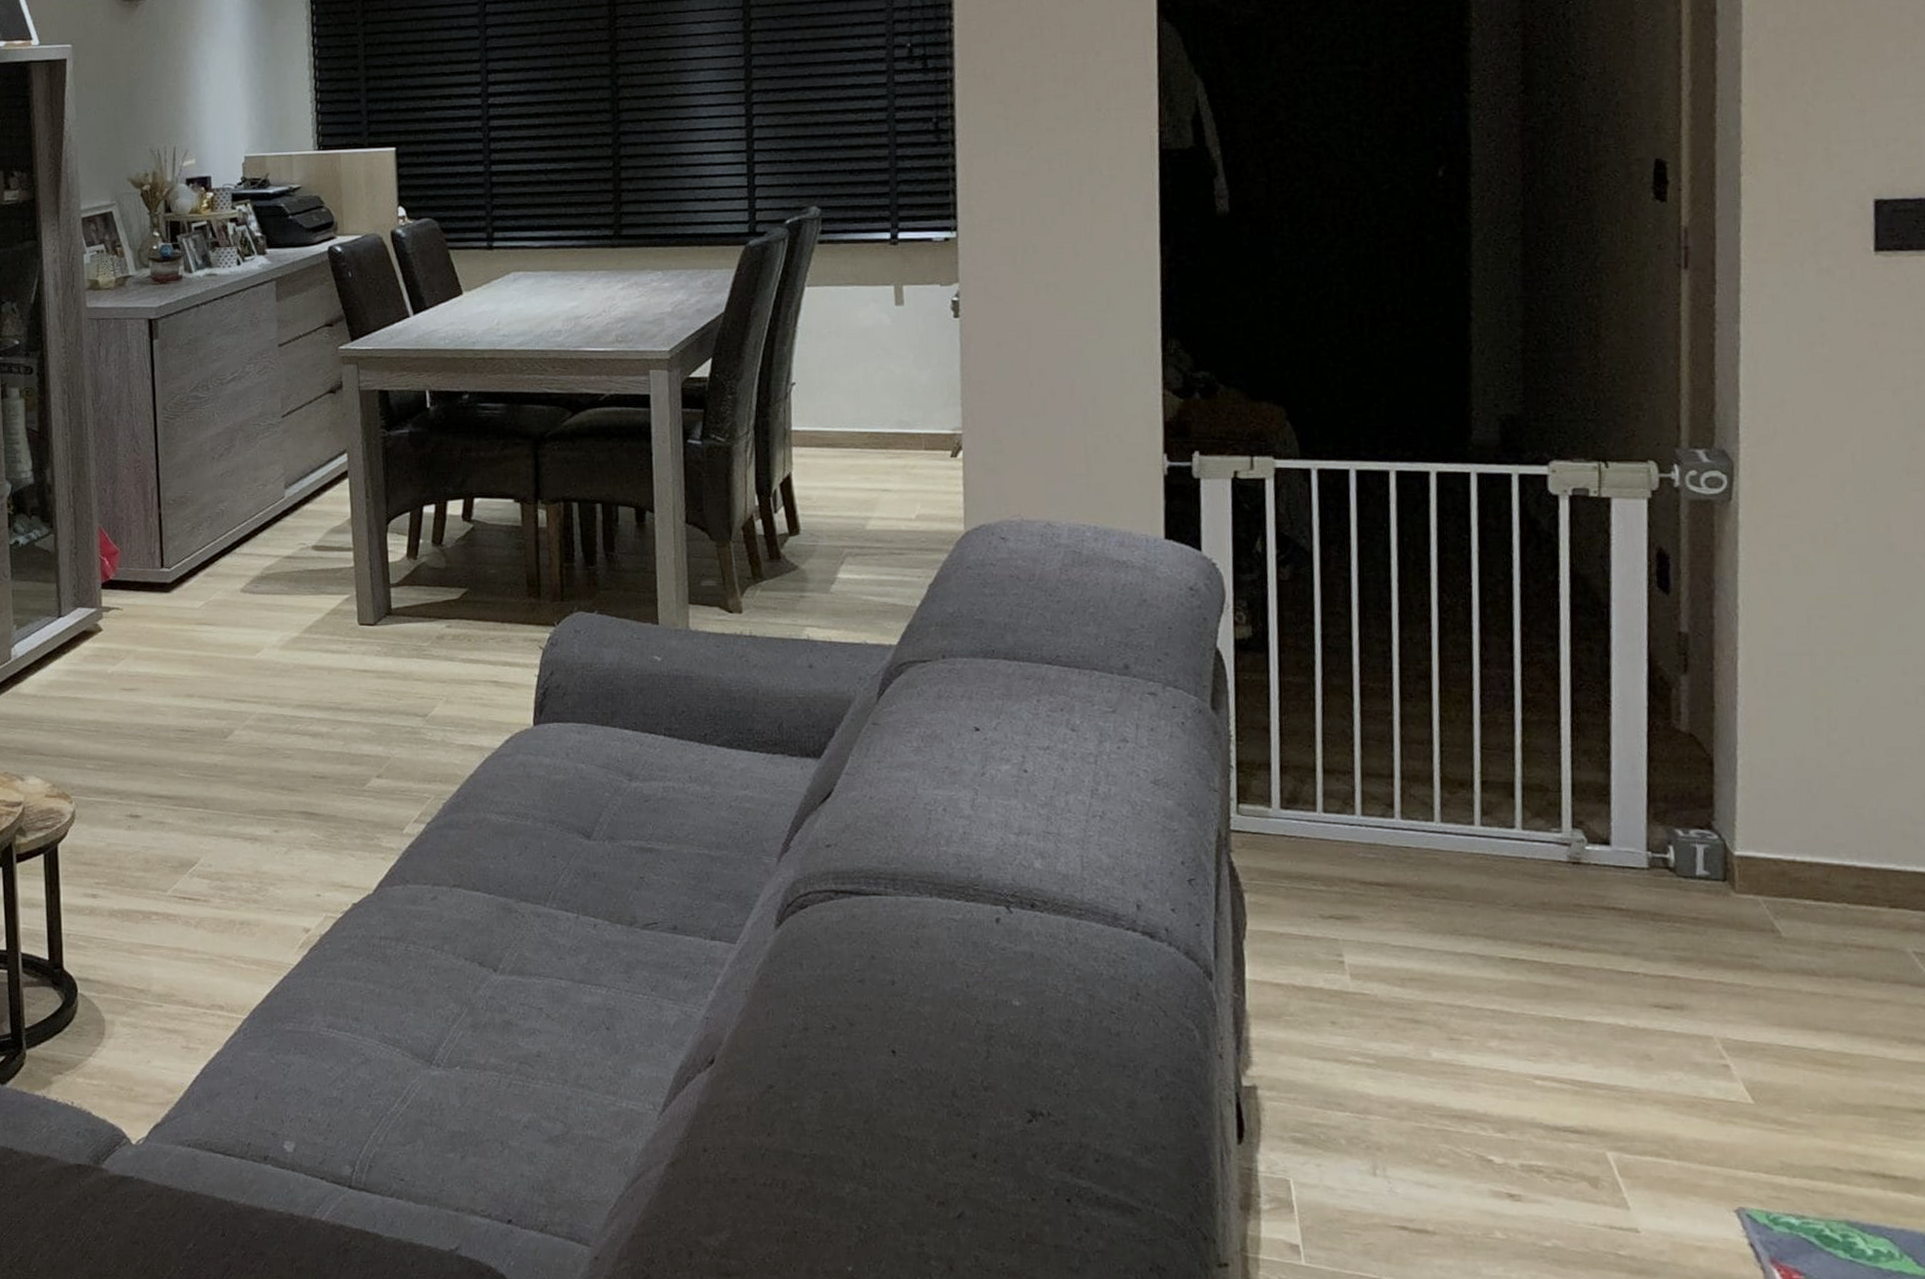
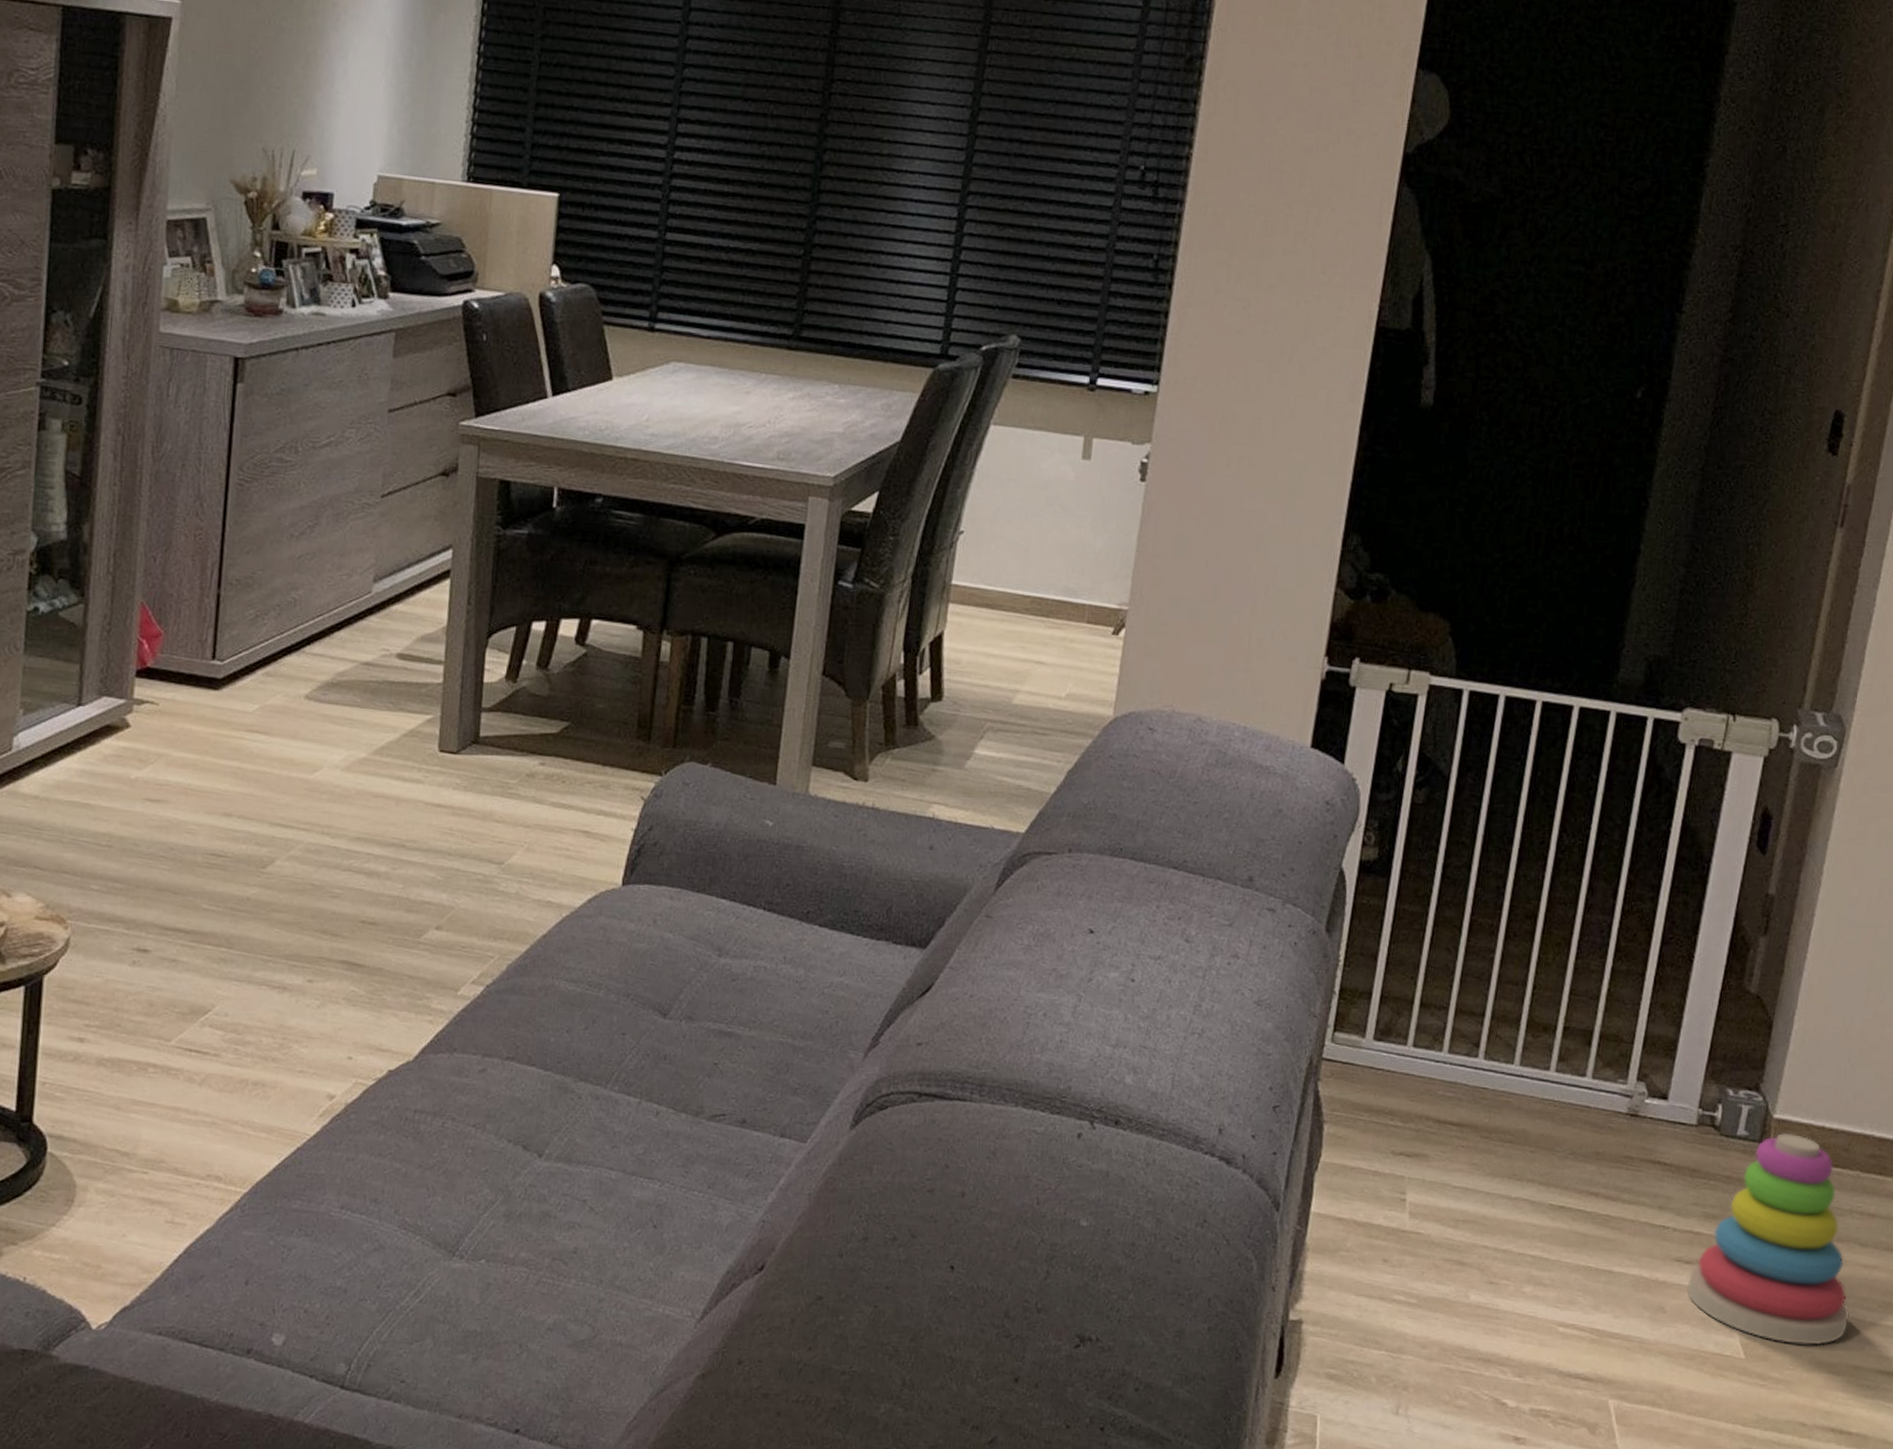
stacking toy: none [1671,869,1868,1086] -> present [1686,1132,1850,1345]

